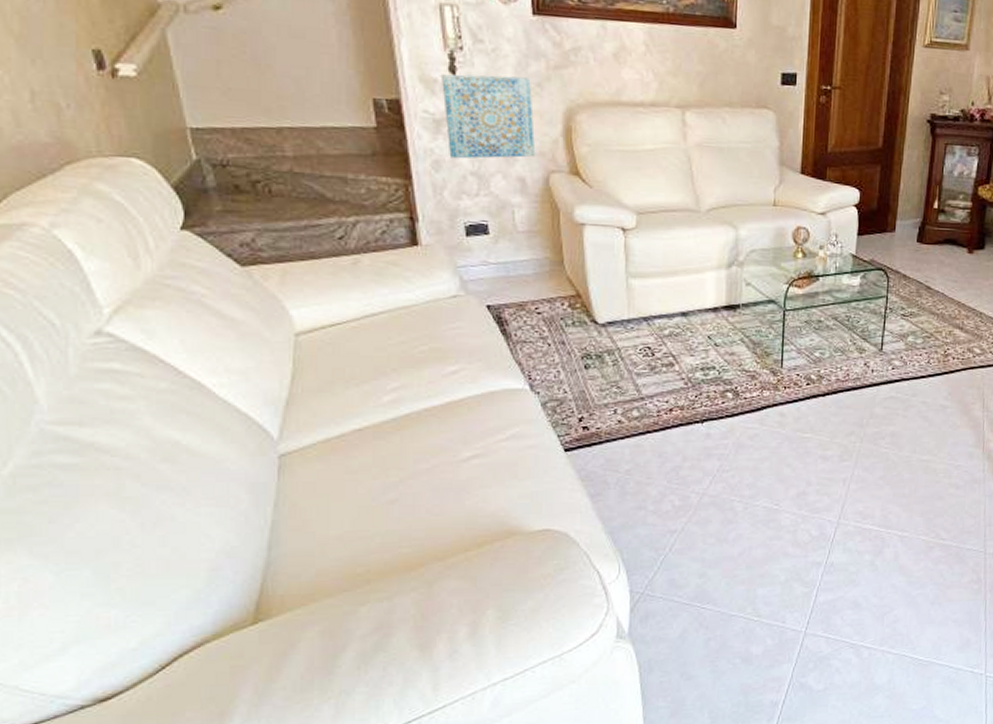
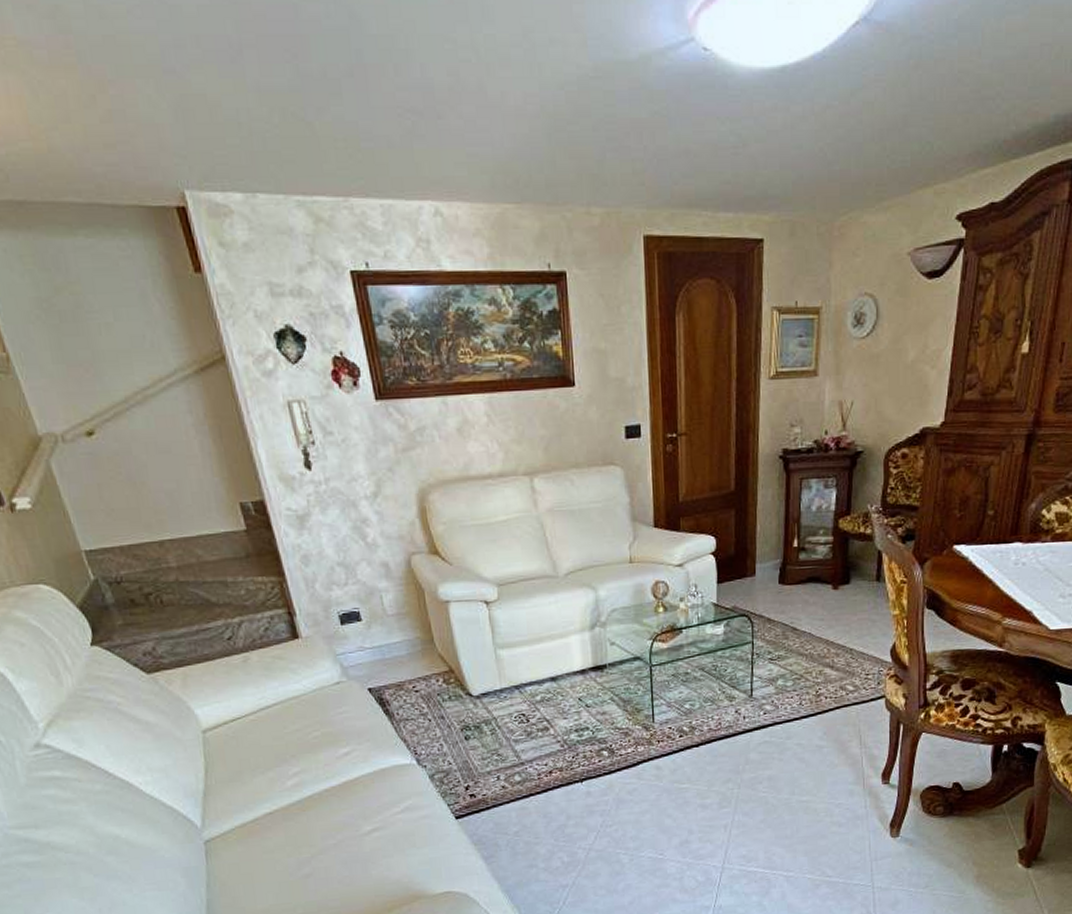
wall art: present [442,74,536,159] -> none [299,464,395,552]

